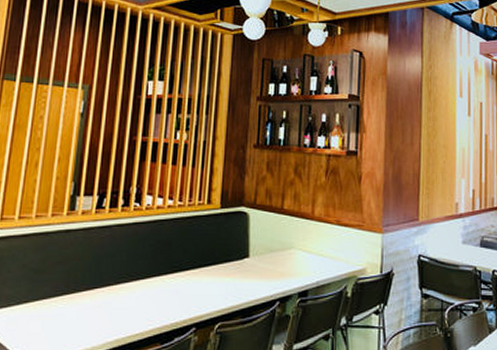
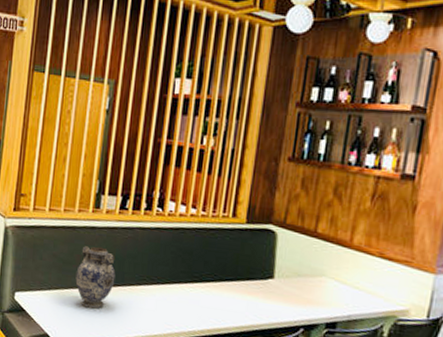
decorative vase: none [48,250,93,317] -> present [75,246,116,309]

